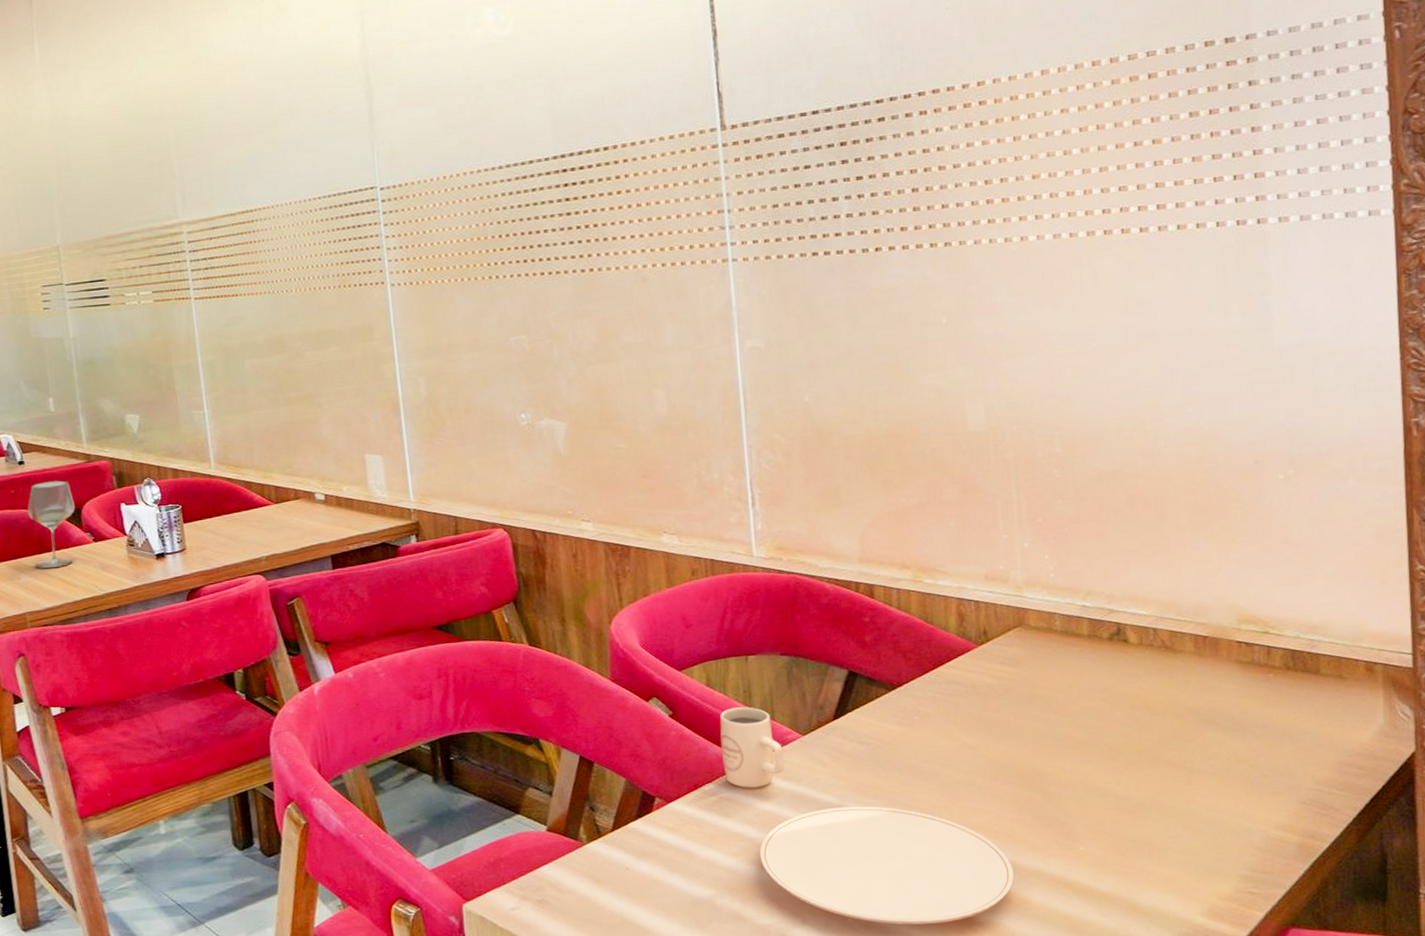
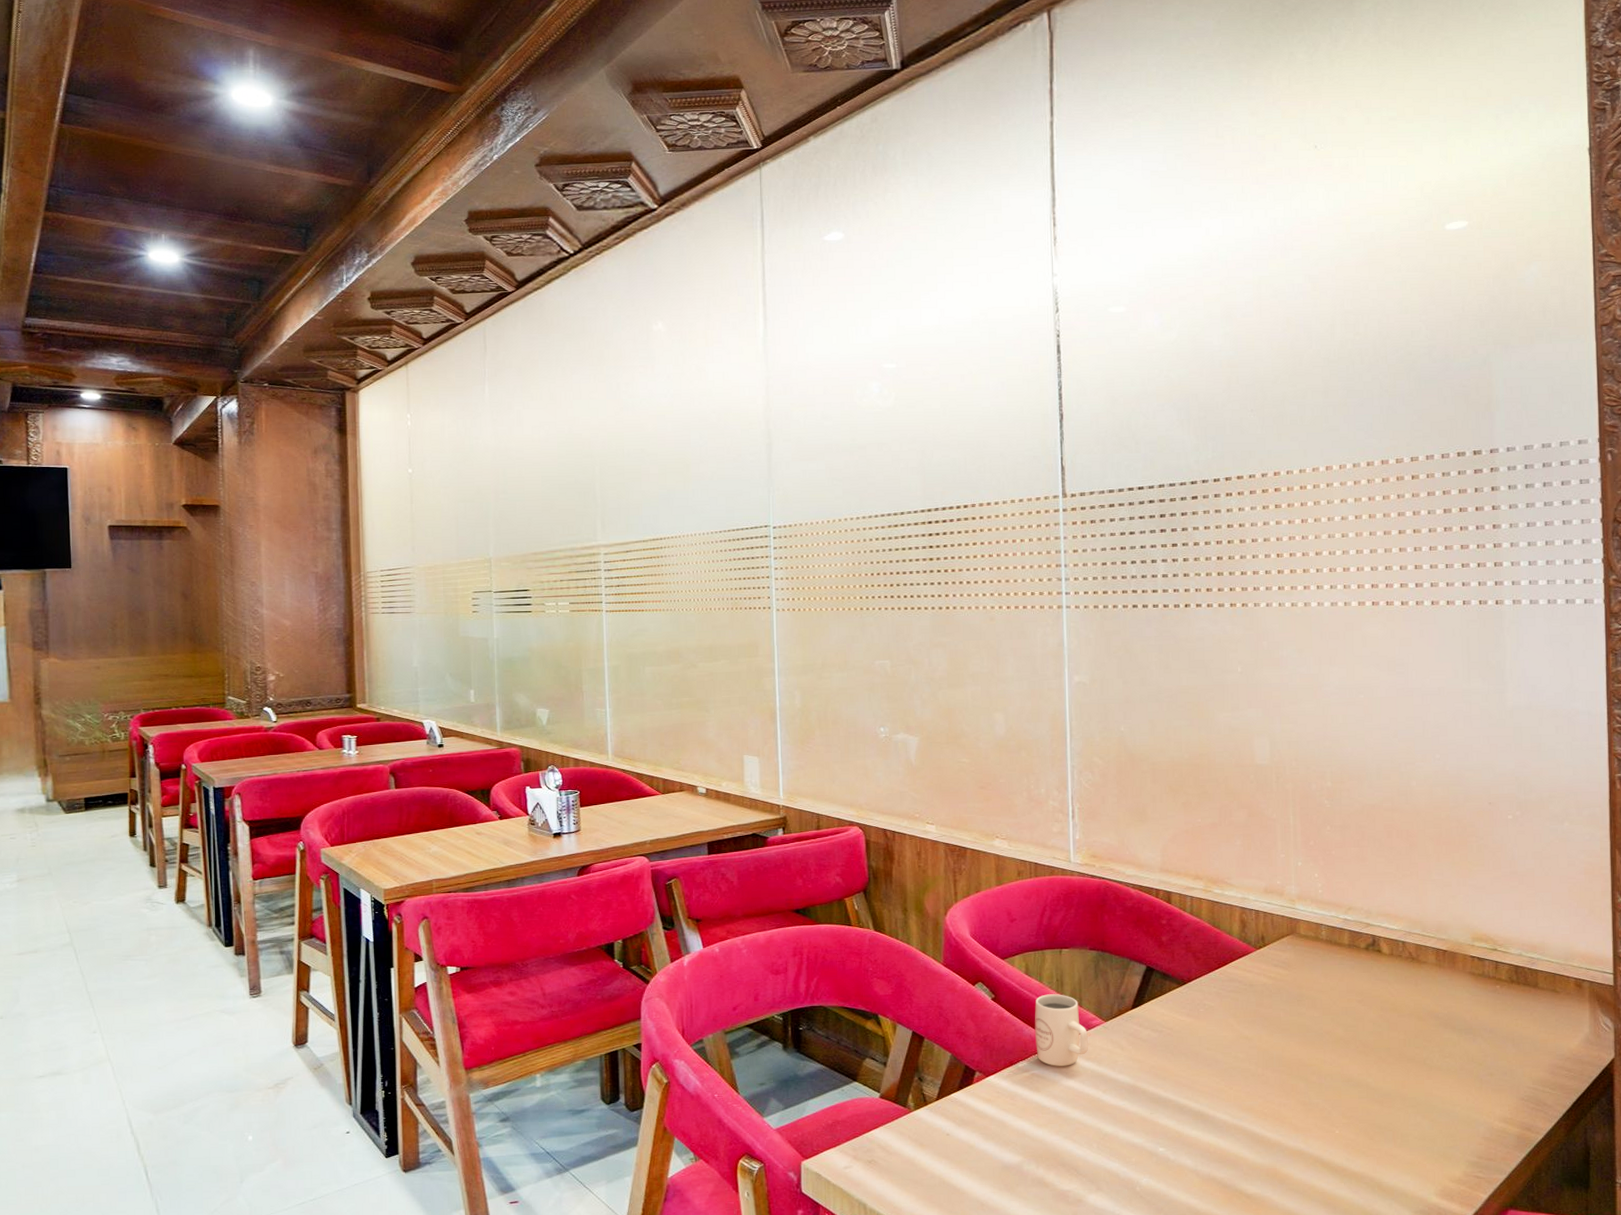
wine glass: present [27,480,75,569] -> none [442,763,485,841]
plate: present [759,806,1014,925] -> none [1063,1086,1280,1195]

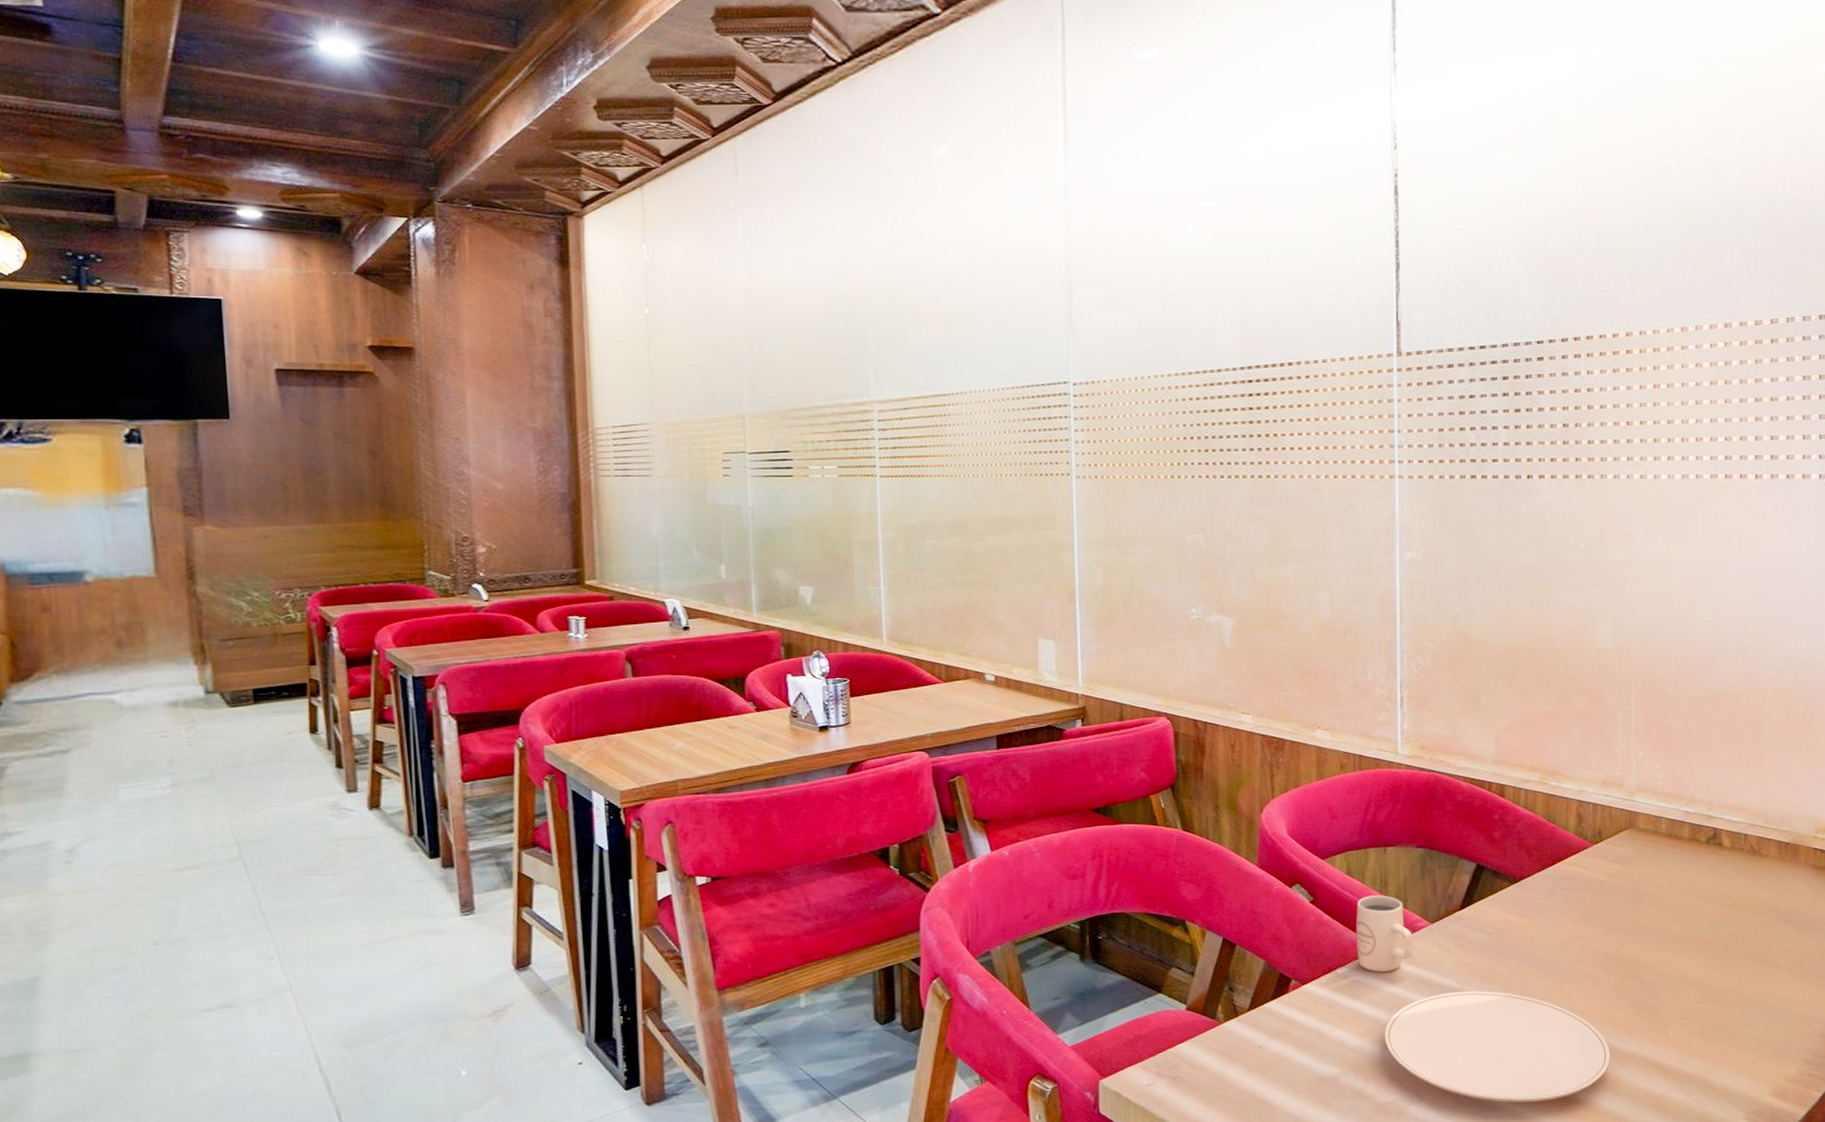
plate: none [1063,1086,1280,1195] -> present [1384,990,1611,1103]

